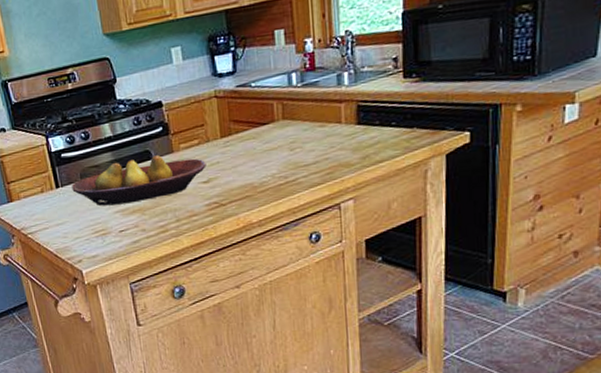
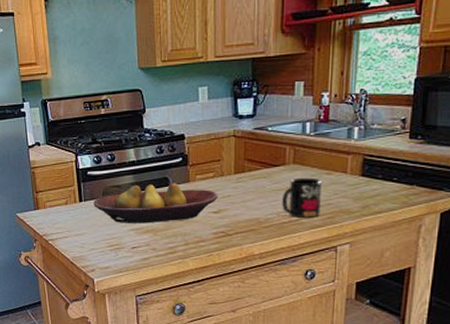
mug: none [275,132,318,178] -> present [282,177,322,218]

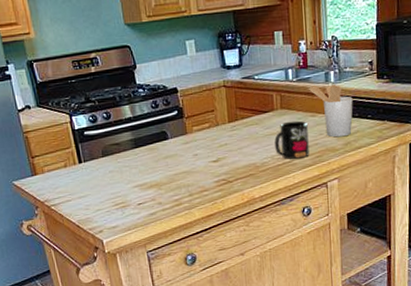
fruit bowl: present [94,183,218,224] -> none [94,136,216,181]
utensil holder: none [326,140,378,199] -> present [308,84,353,137]

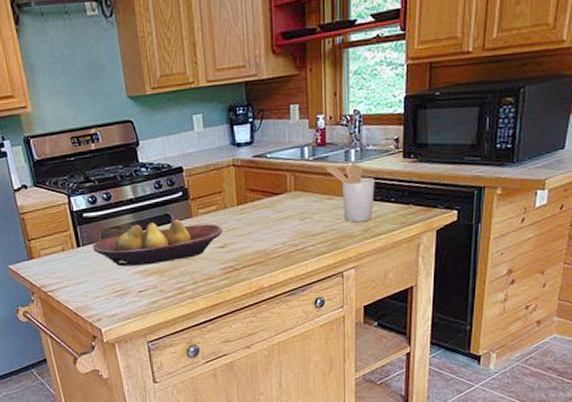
fruit bowl: none [94,136,216,181] -> present [93,219,223,267]
mug: present [274,120,310,159] -> none [287,203,325,246]

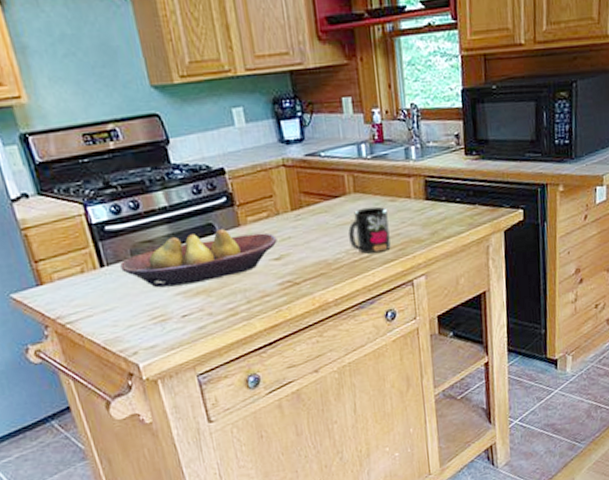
mug: none [287,203,325,246] -> present [348,206,391,254]
utensil holder: present [325,163,375,223] -> none [385,161,439,226]

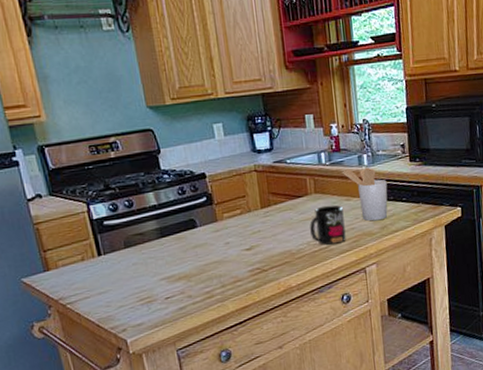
fruit bowl: present [120,229,277,288] -> none [115,224,249,274]
utensil holder: none [385,161,439,226] -> present [341,167,388,221]

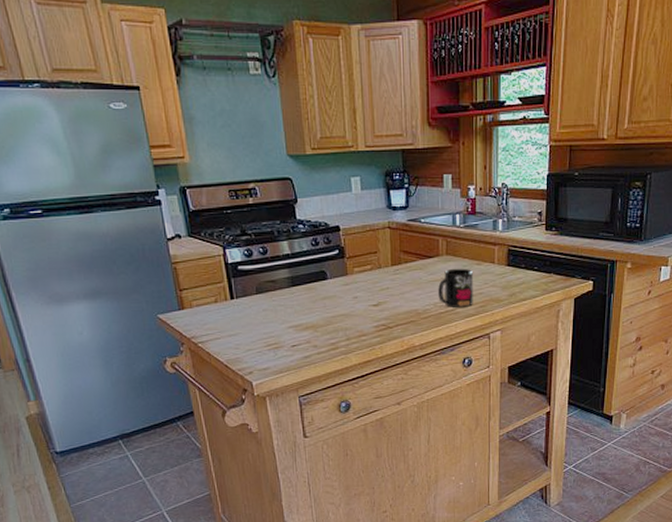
utensil holder: present [341,167,388,221] -> none [475,232,520,288]

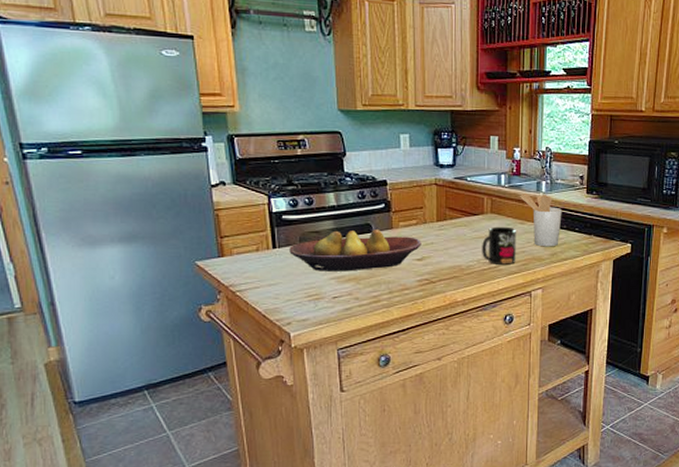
fruit bowl: none [247,276,377,321] -> present [289,230,421,272]
utensil holder: none [475,232,520,288] -> present [519,192,562,247]

